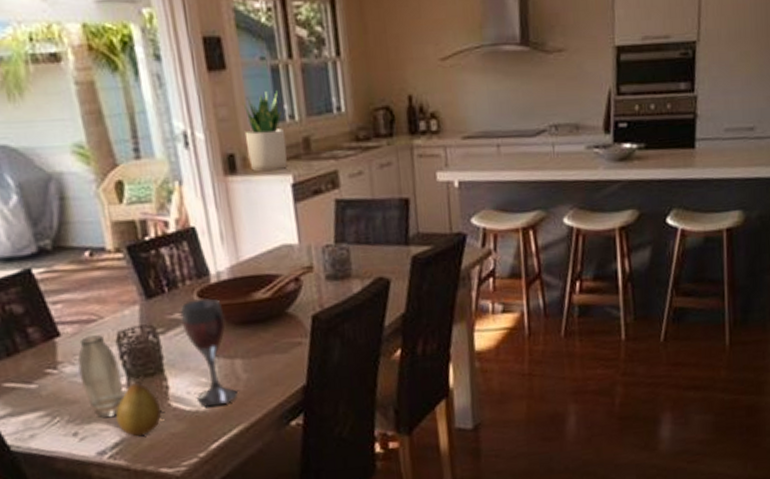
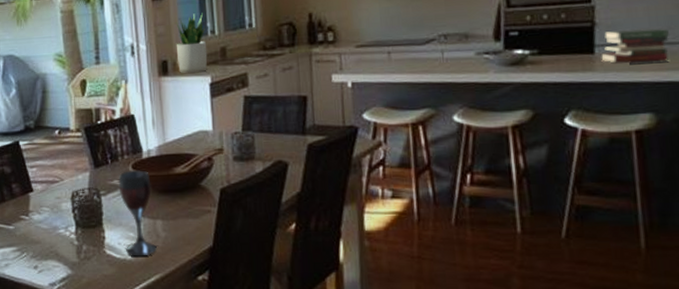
vase: present [77,335,124,418] -> none [43,193,73,257]
fruit: present [115,375,162,437] -> none [65,226,99,275]
books: none [700,122,759,159] -> present [601,28,669,64]

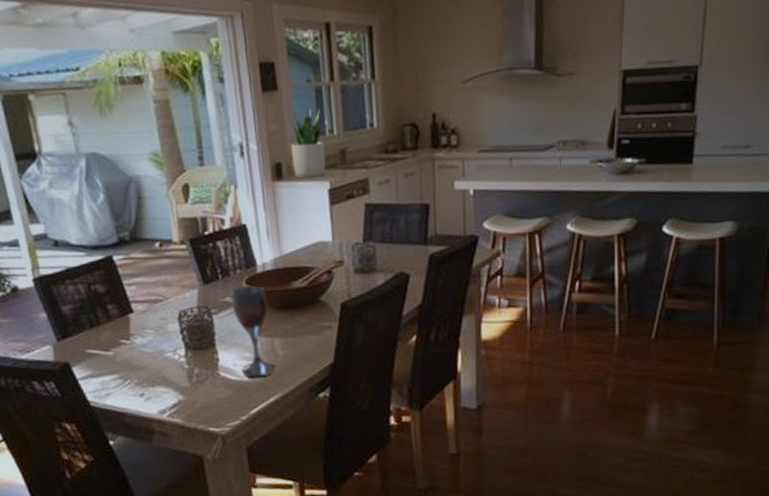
books: present [601,28,669,64] -> none [698,140,755,174]

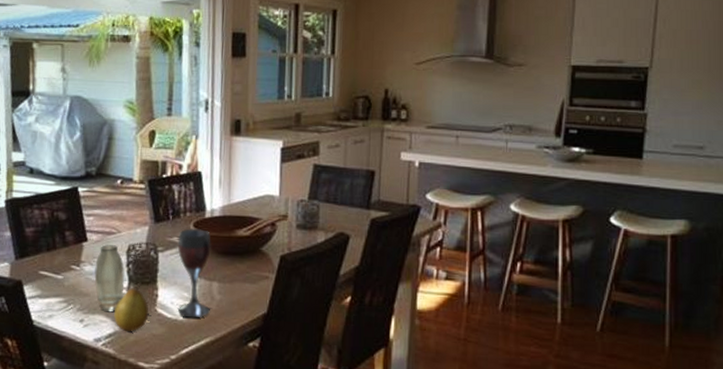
vase: none [146,313,183,383] -> present [94,245,124,312]
fruit: none [174,348,213,400] -> present [113,282,149,332]
planter: present [290,109,326,179] -> none [251,76,283,137]

